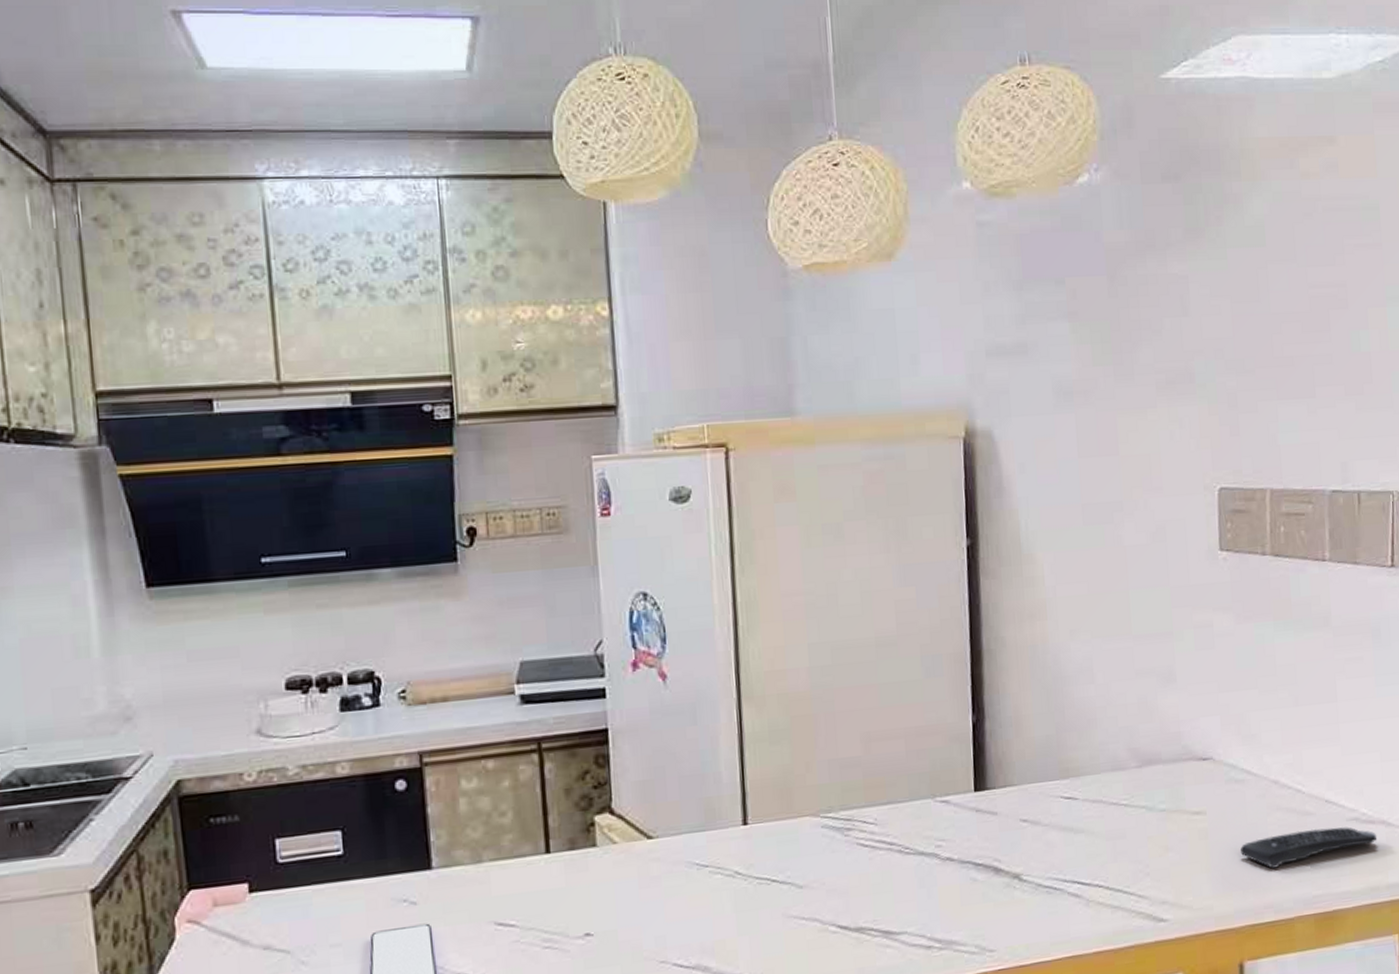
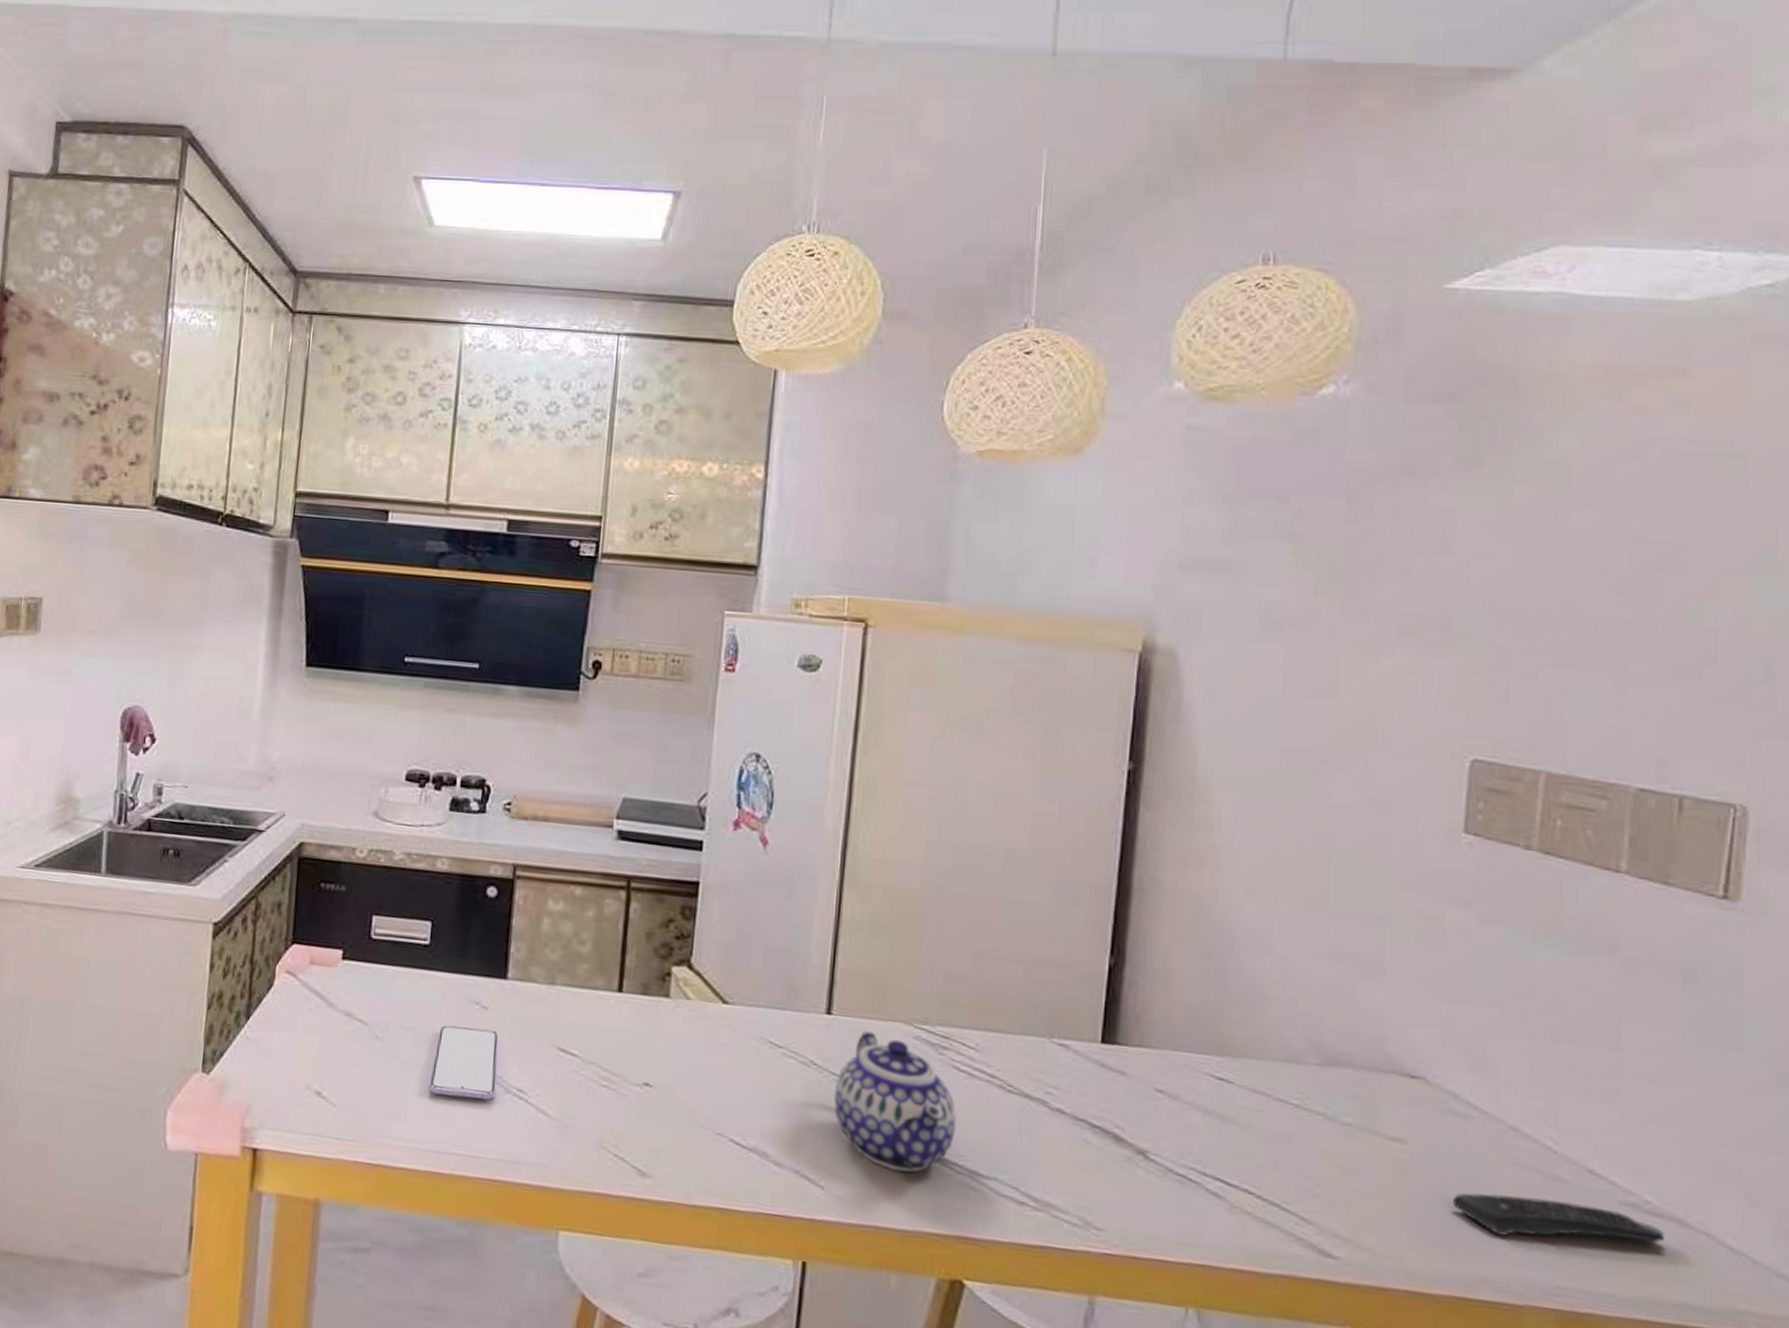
teapot: none [760,831,868,950] -> present [834,1031,956,1173]

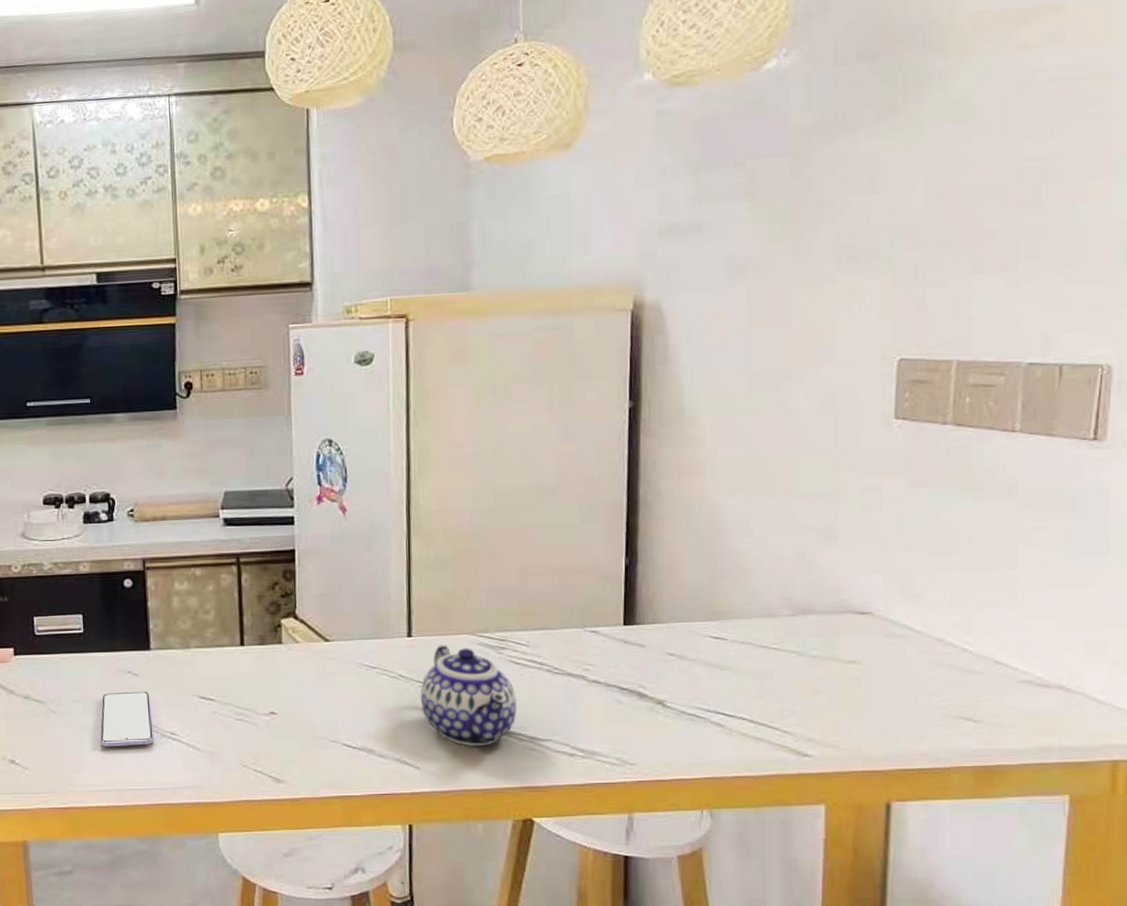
remote control: present [1453,1193,1665,1244] -> none [896,687,1053,720]

